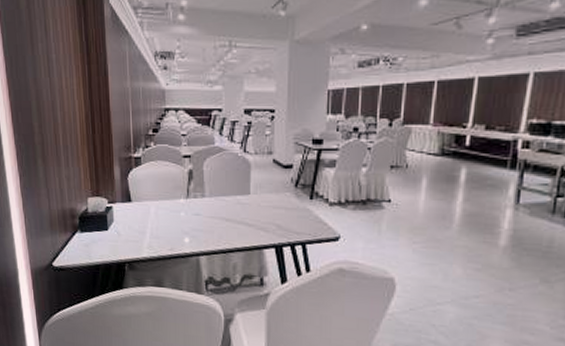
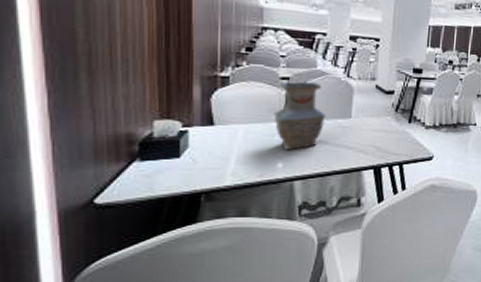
vase: none [179,158,225,226] -> present [274,81,326,150]

